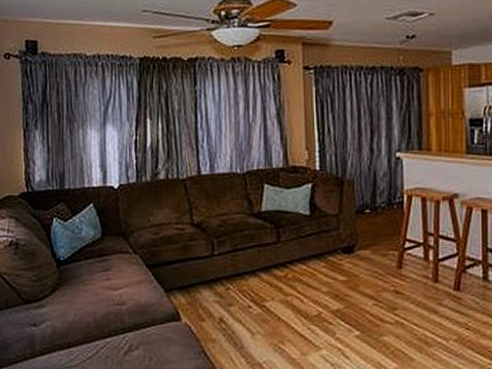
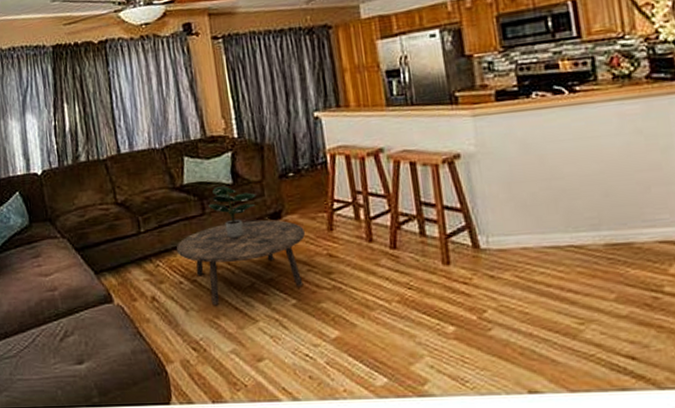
coffee table: none [249,252,375,330] -> present [176,219,305,305]
potted plant: none [284,217,332,268] -> present [208,186,256,239]

